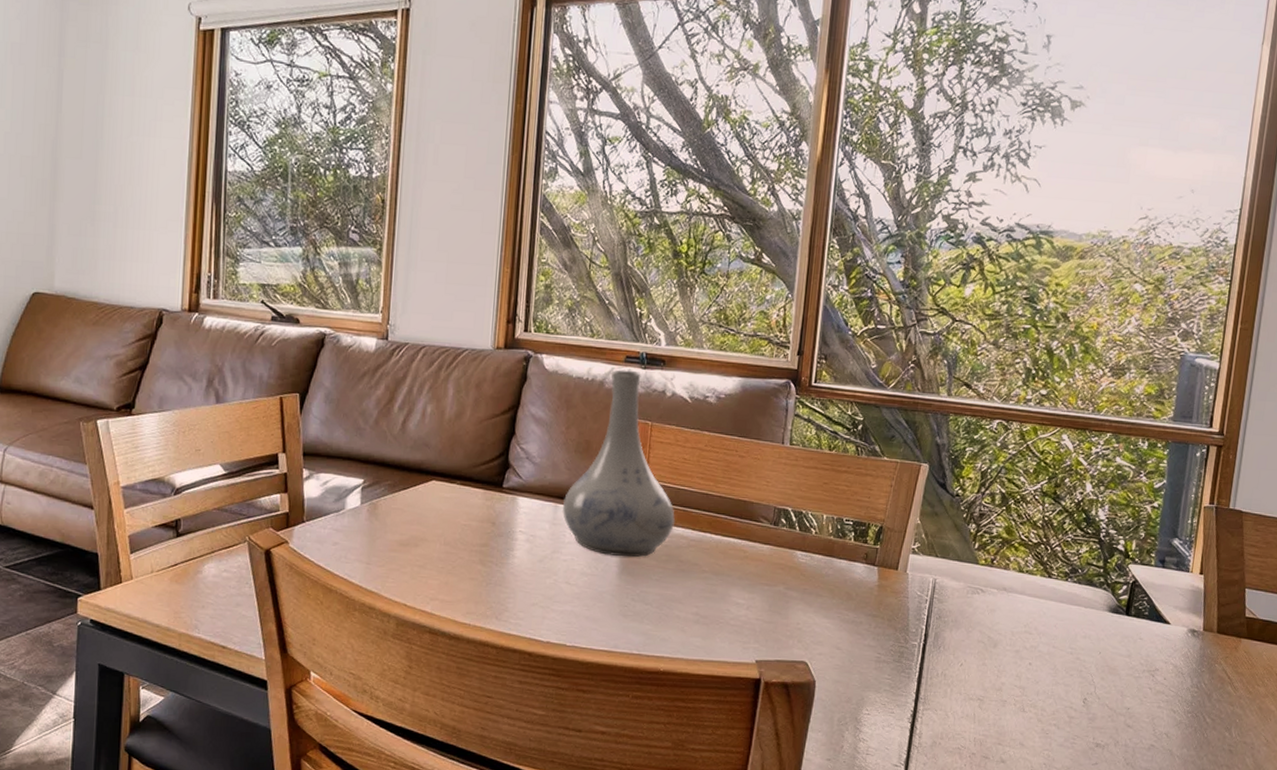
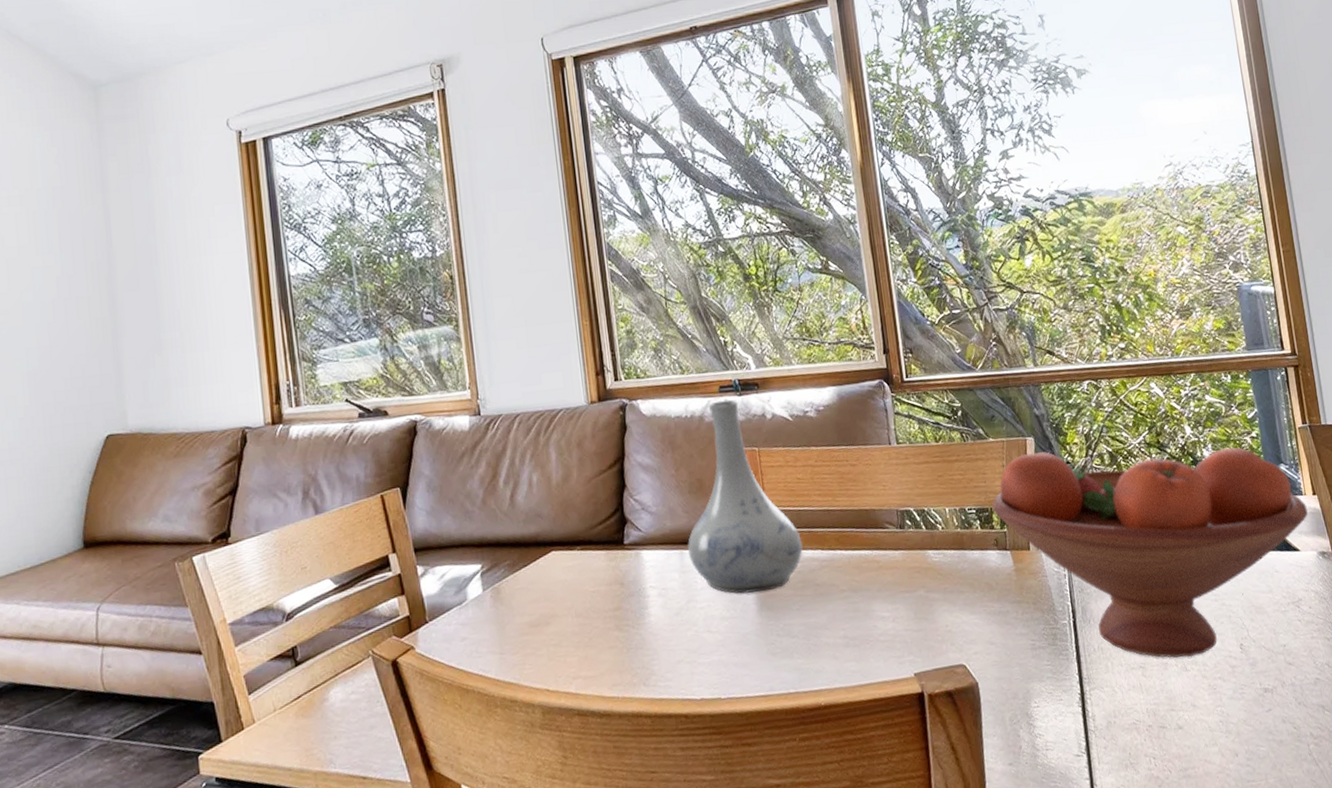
fruit bowl: none [869,479,1191,701] -> present [991,447,1308,658]

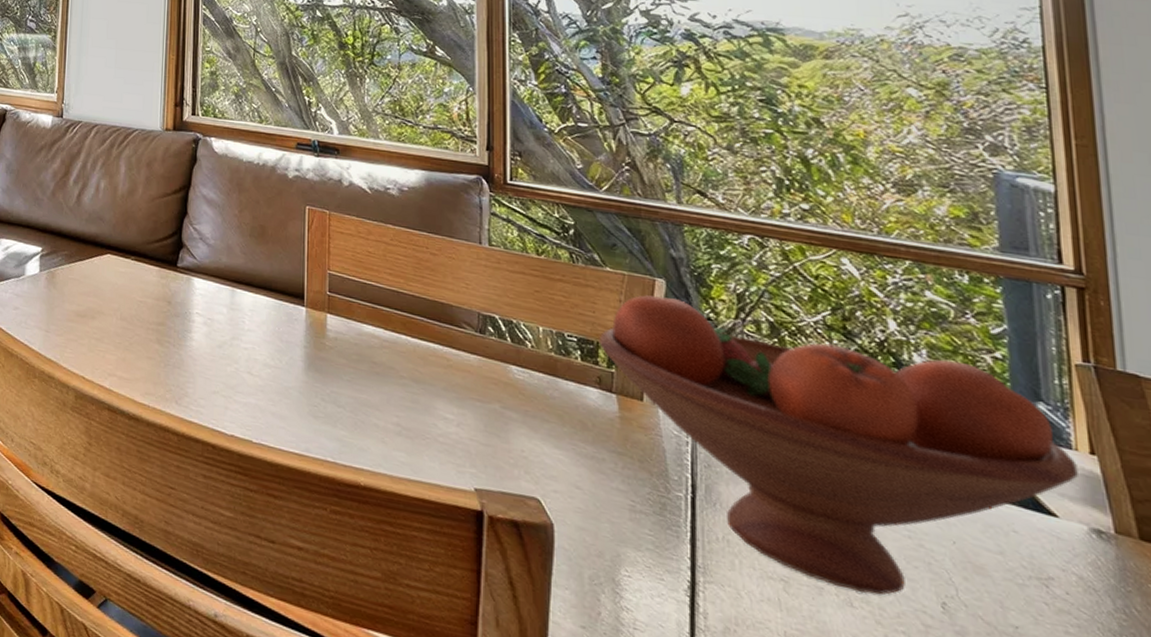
vase: present [687,399,803,594] -> none [239,156,365,354]

